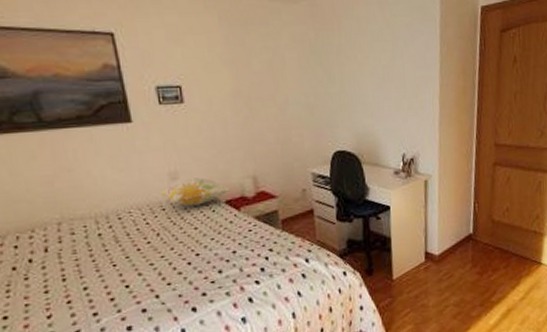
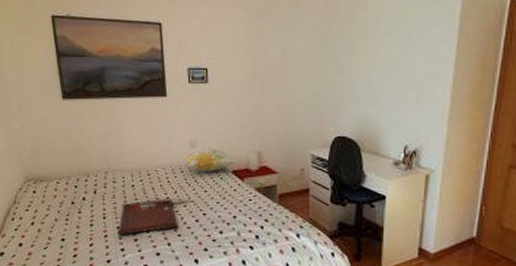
serving tray: none [85,243,166,298] -> present [118,198,178,236]

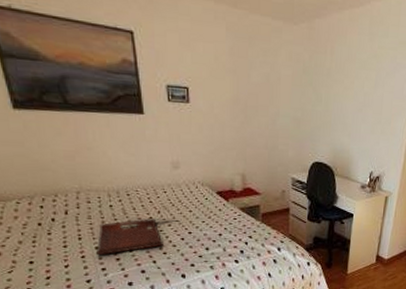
decorative pillow: present [181,147,238,172] -> none [163,168,222,193]

